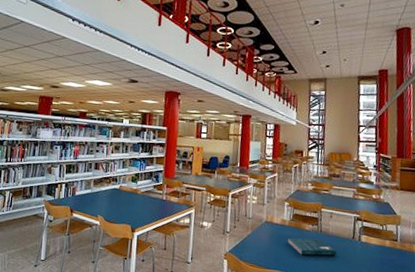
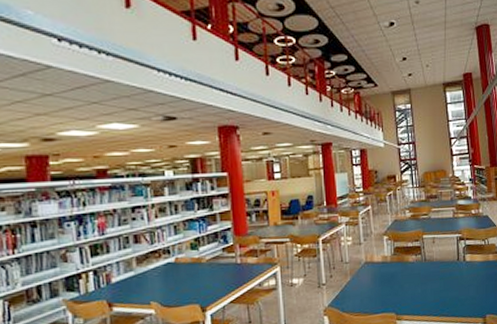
book: present [288,238,337,256] -> none [392,268,443,290]

